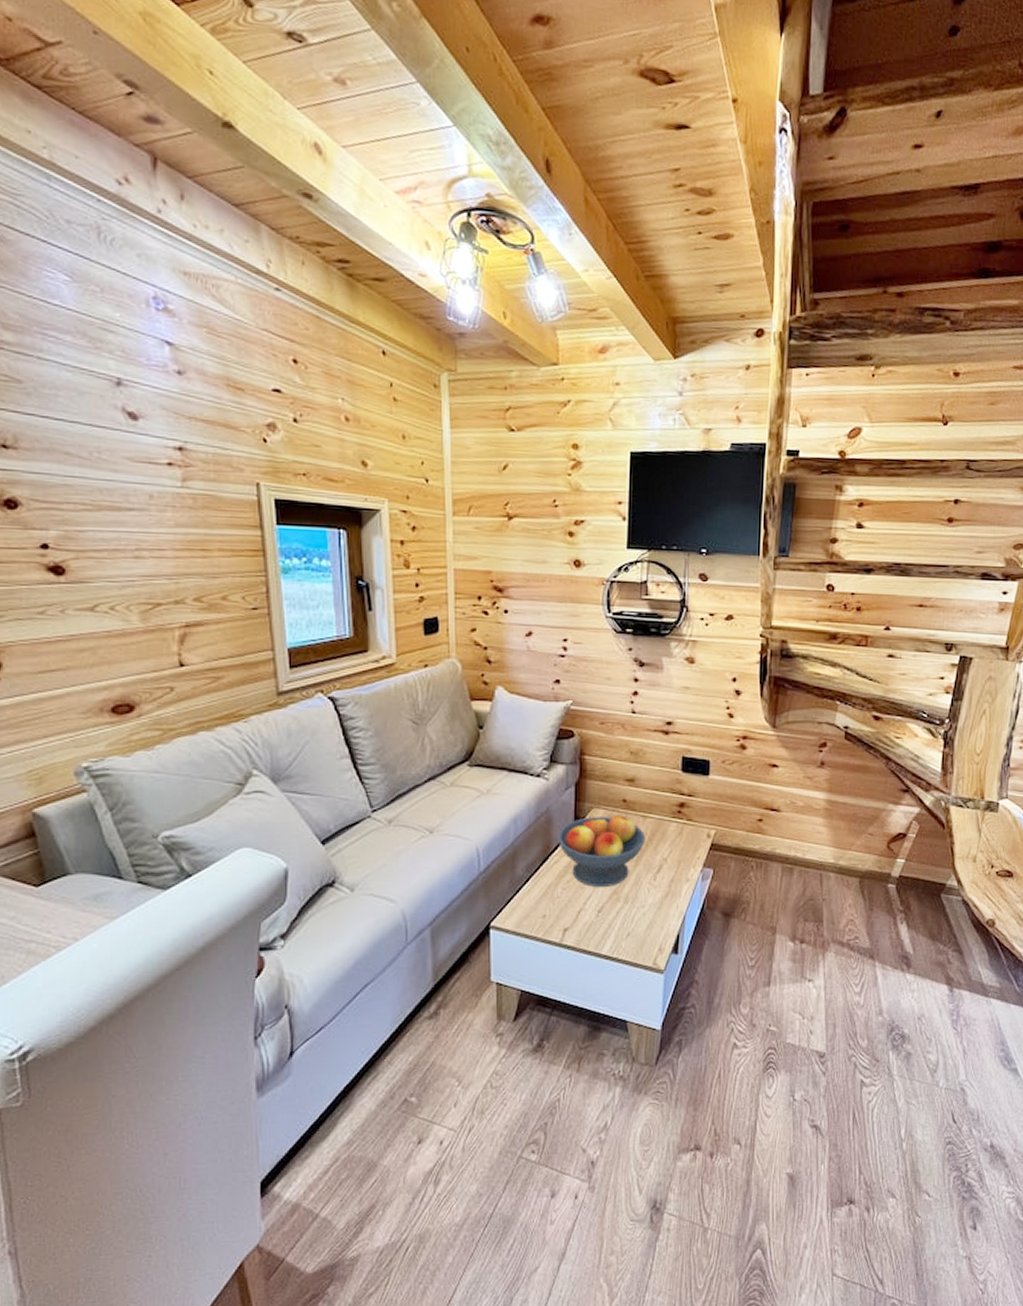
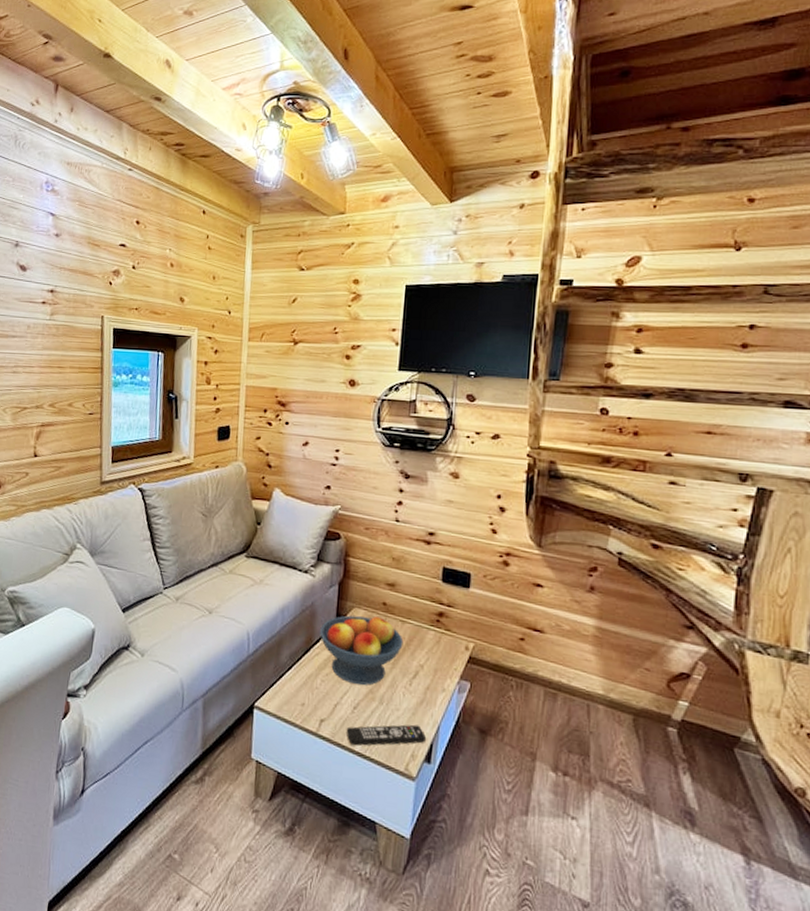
remote control: none [591,918,673,950] -> present [346,724,427,746]

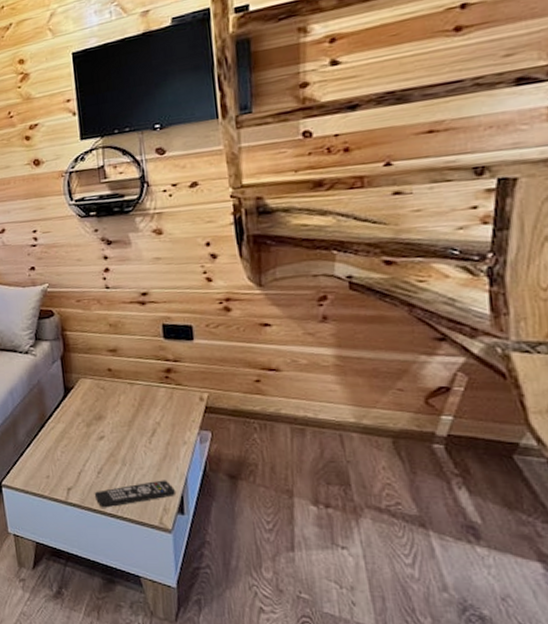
fruit bowl: present [320,614,404,685] -> none [51,382,136,451]

